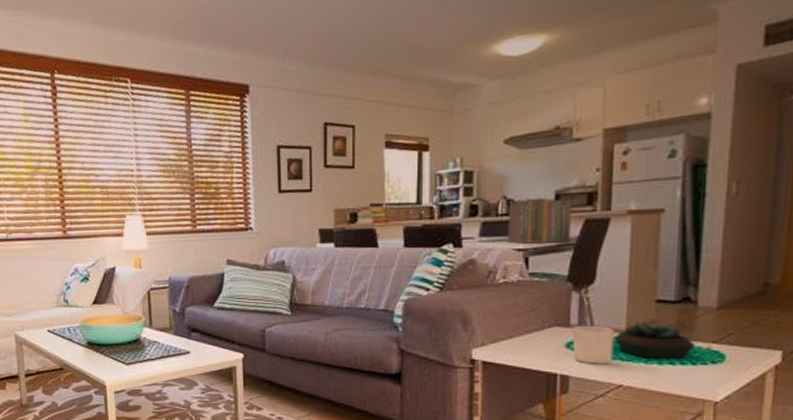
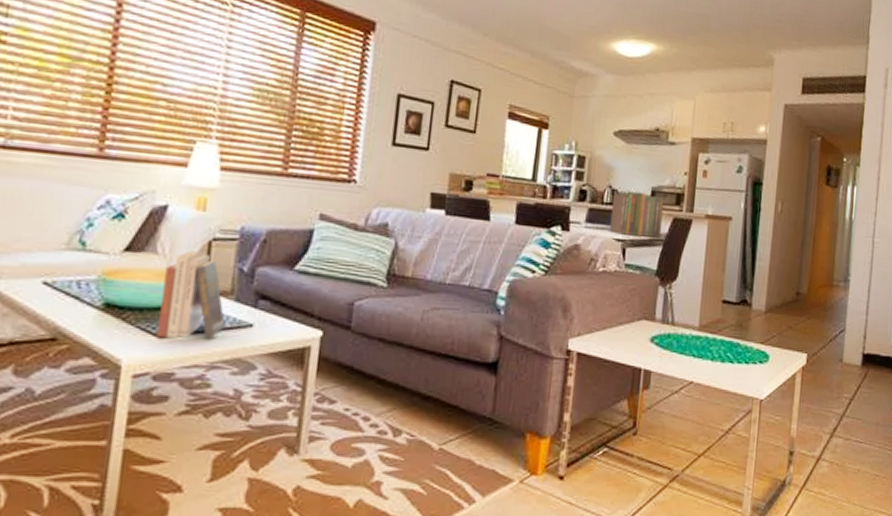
books: none [122,298,170,365] -> present [157,250,225,339]
mug: present [572,325,615,364] -> none [655,320,690,360]
succulent plant: present [613,321,696,360] -> none [688,320,749,359]

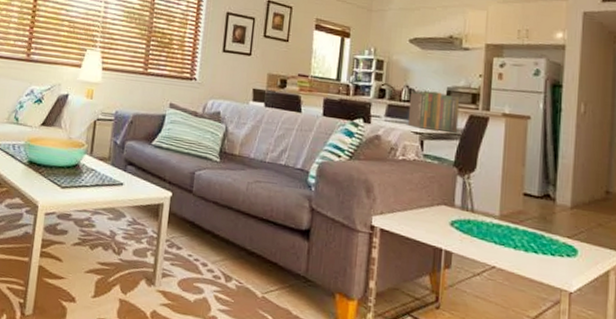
books: present [157,250,225,339] -> none [60,126,105,192]

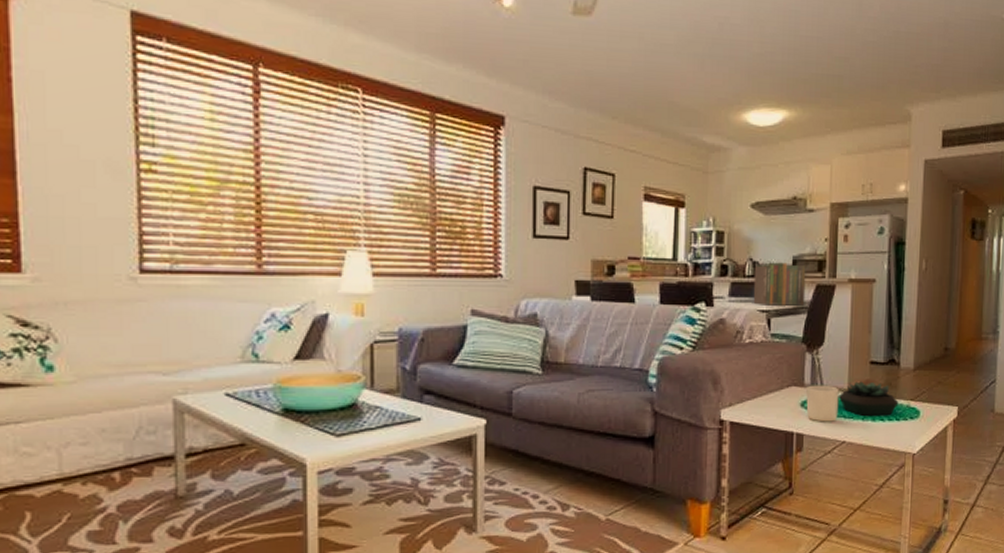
mug: none [455,206,490,246] -> present [806,385,839,422]
succulent plant: none [488,210,554,250] -> present [838,381,899,417]

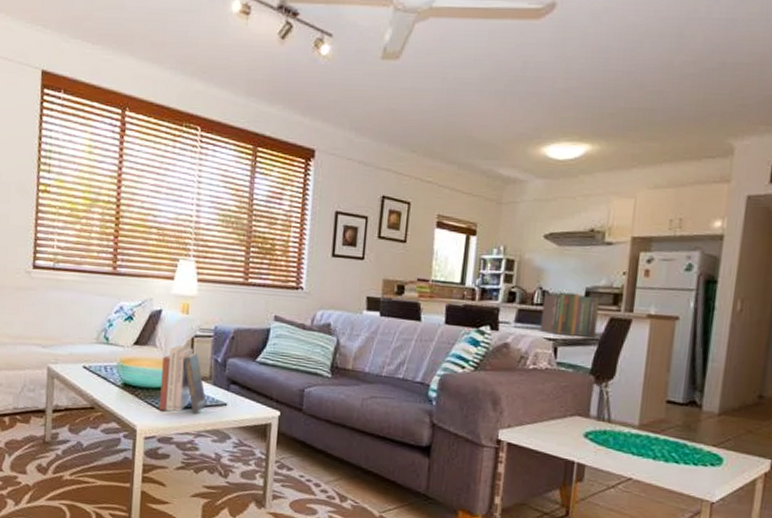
books: none [335,353,395,437] -> present [159,344,206,413]
mug: present [806,385,839,422] -> none [590,417,629,457]
succulent plant: present [838,381,899,417] -> none [626,419,698,460]

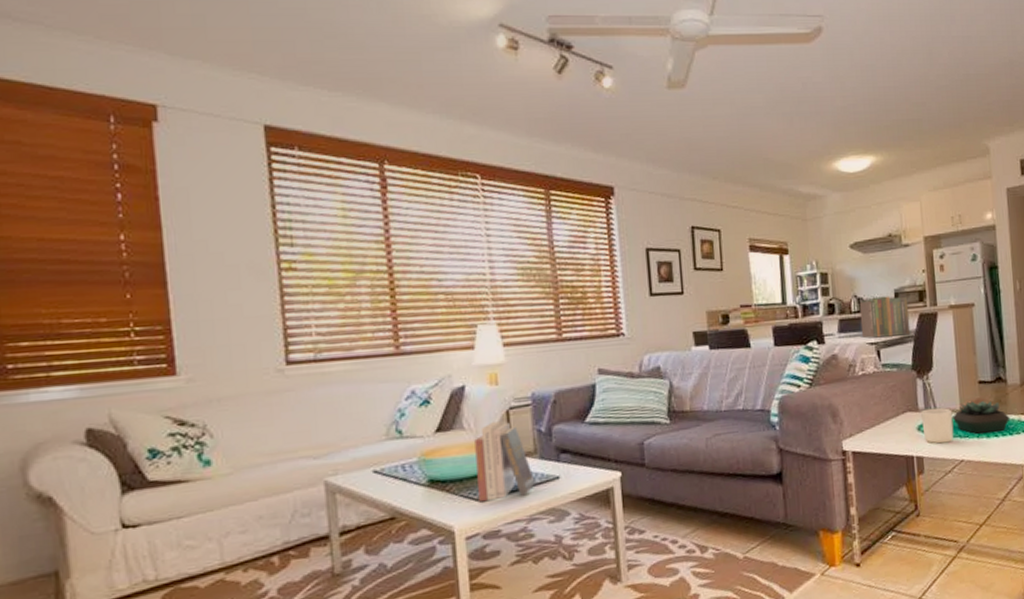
mug: none [590,417,629,457] -> present [921,408,954,444]
succulent plant: none [626,419,698,460] -> present [951,401,1010,435]

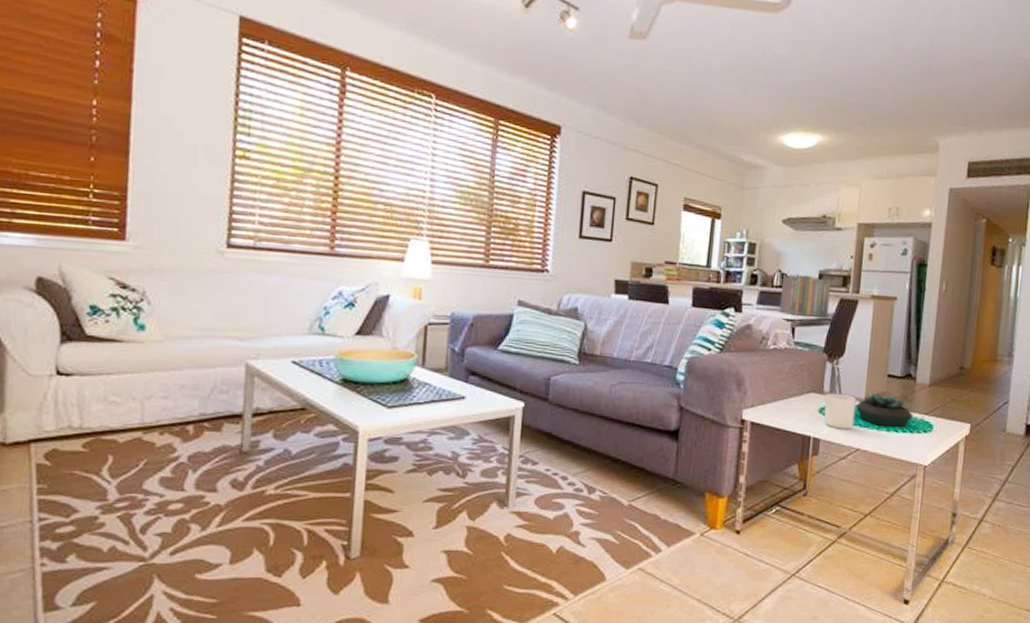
books: present [474,420,535,502] -> none [386,333,442,409]

